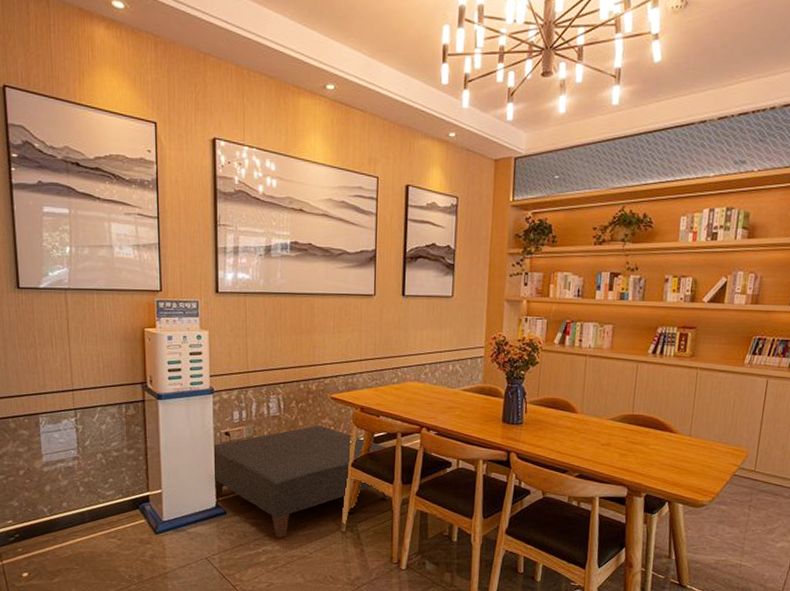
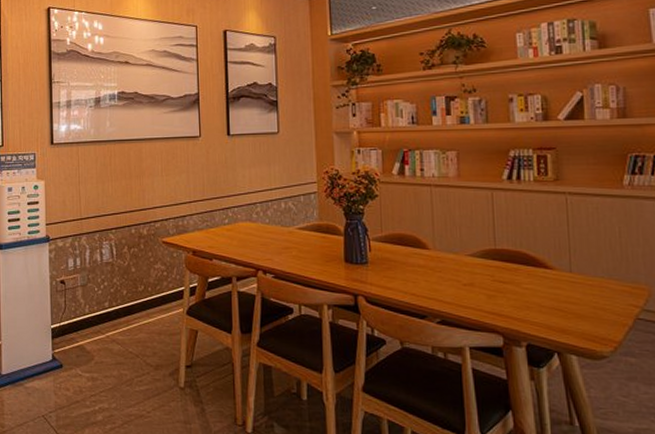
ottoman: present [213,425,390,538] -> none [49,270,229,394]

